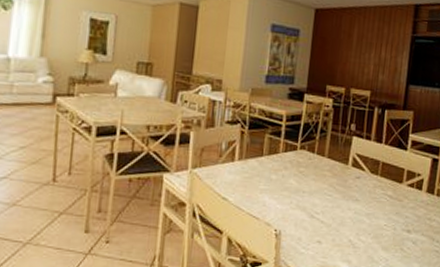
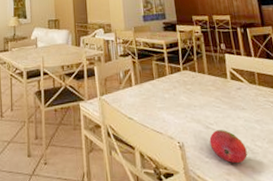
fruit: none [310,220,349,256] -> present [209,130,248,163]

